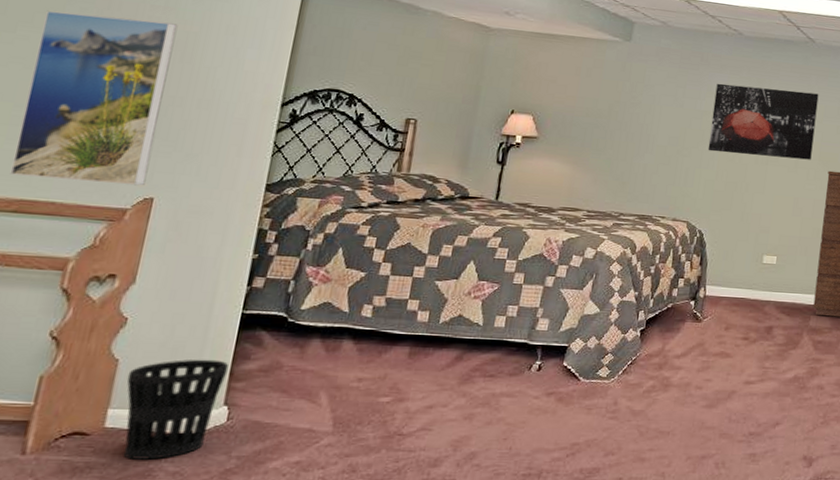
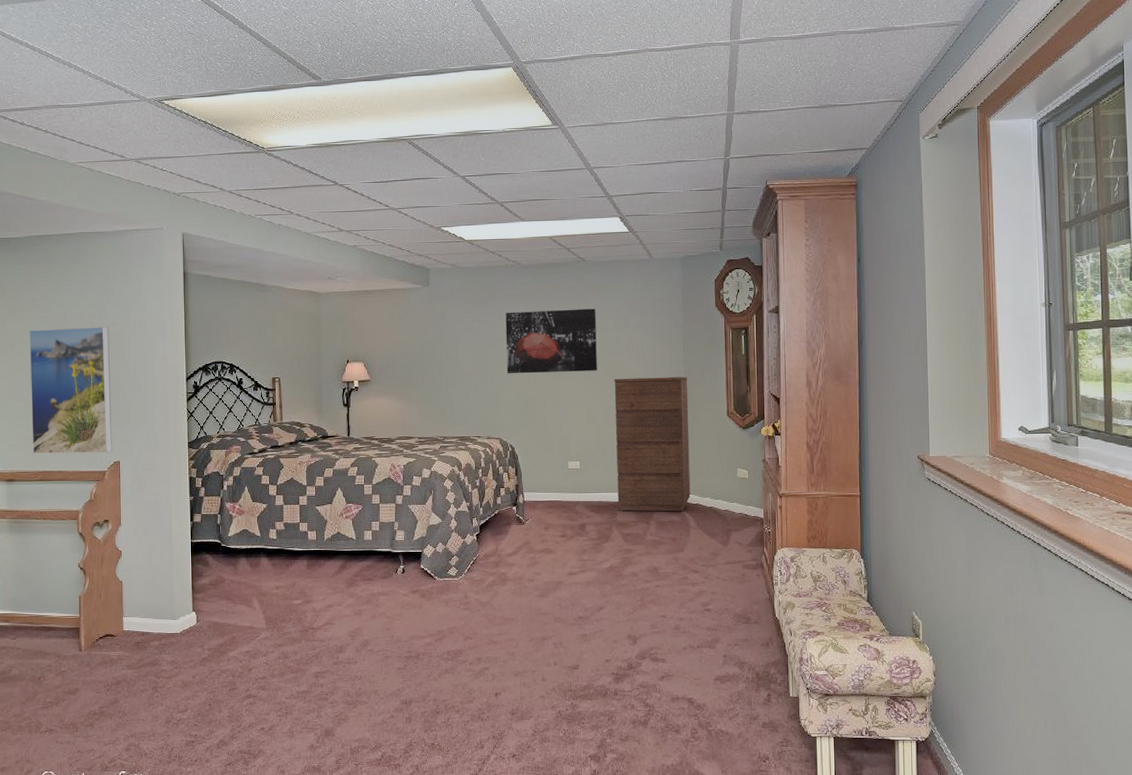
wastebasket: present [123,359,230,460] -> none [130,578,191,653]

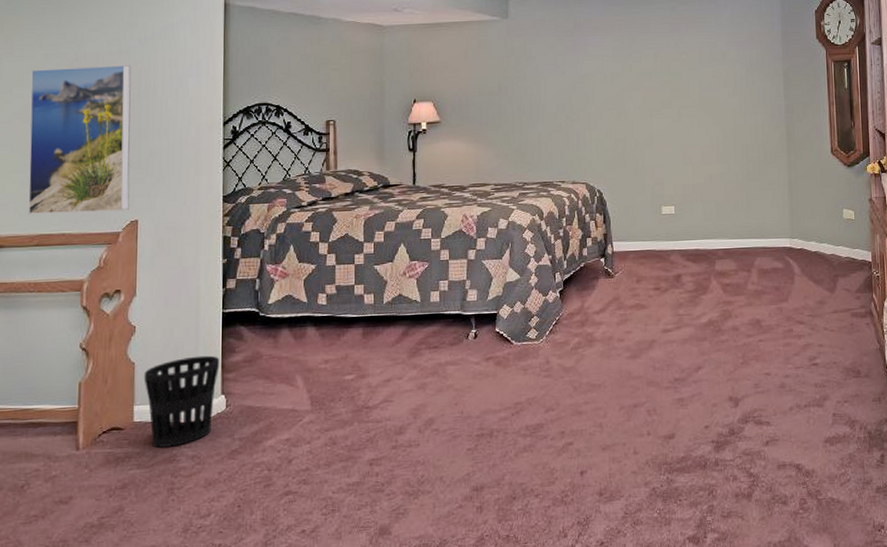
wastebasket: none [130,578,191,653] -> present [144,355,220,448]
wall art: present [505,308,597,374] -> none [592,41,693,113]
dresser: present [614,377,691,512] -> none [711,112,794,259]

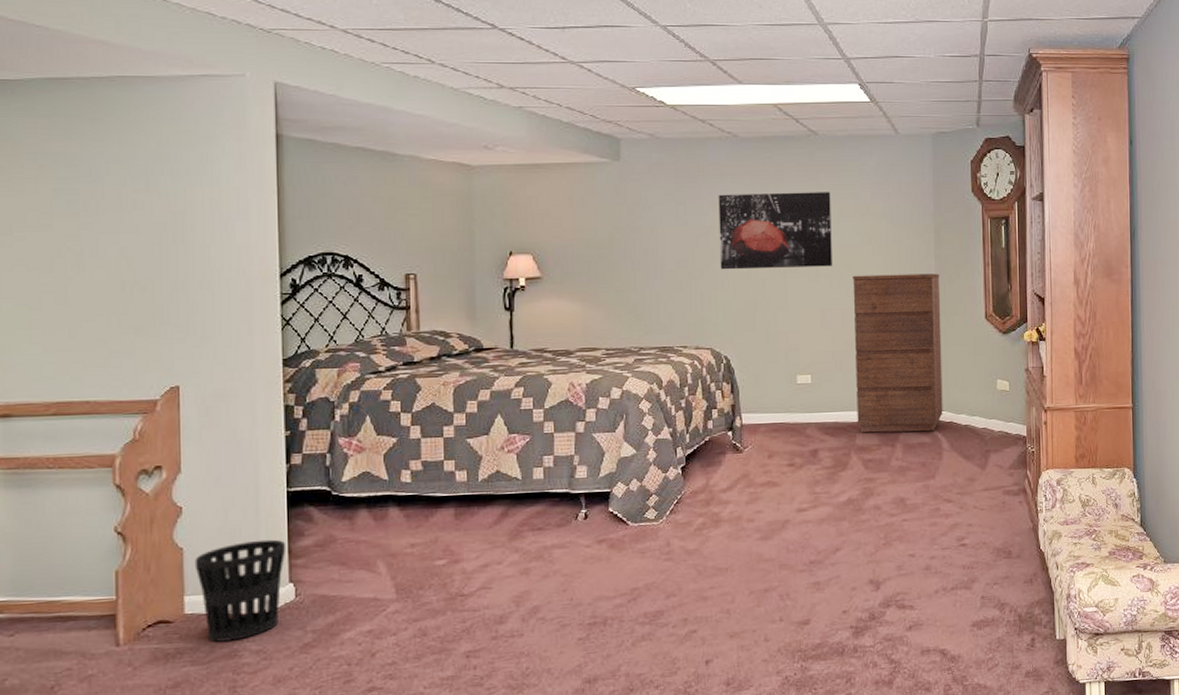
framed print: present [28,65,131,215] -> none [36,205,168,379]
wall art: none [592,41,693,113] -> present [718,192,832,270]
dresser: none [711,112,794,259] -> present [852,273,943,433]

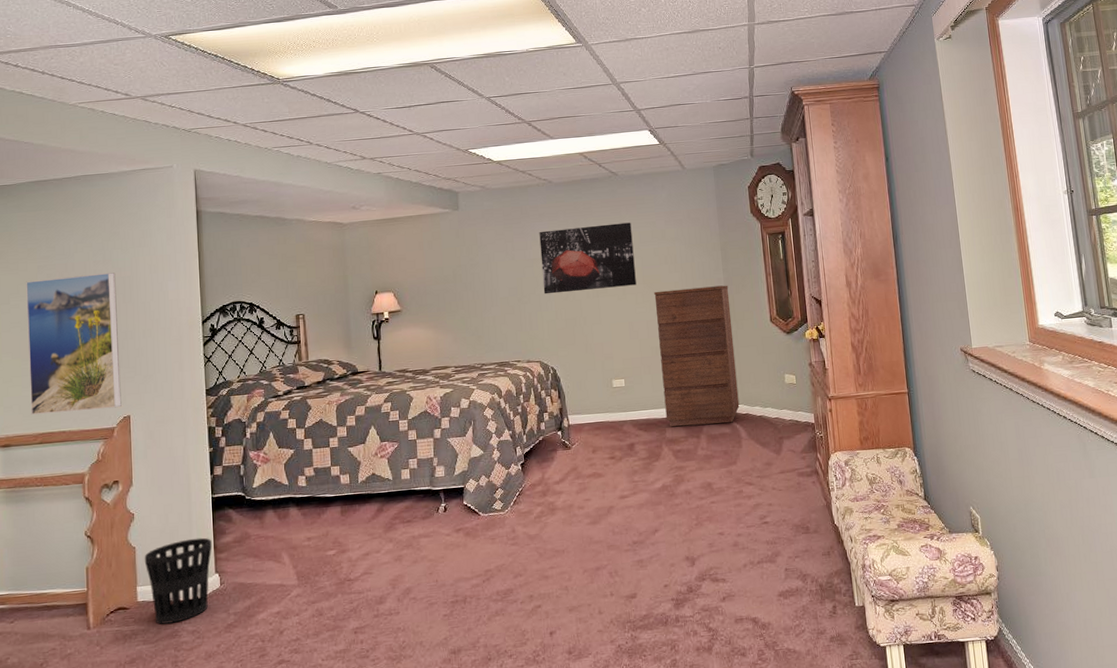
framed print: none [36,205,168,379] -> present [26,272,122,415]

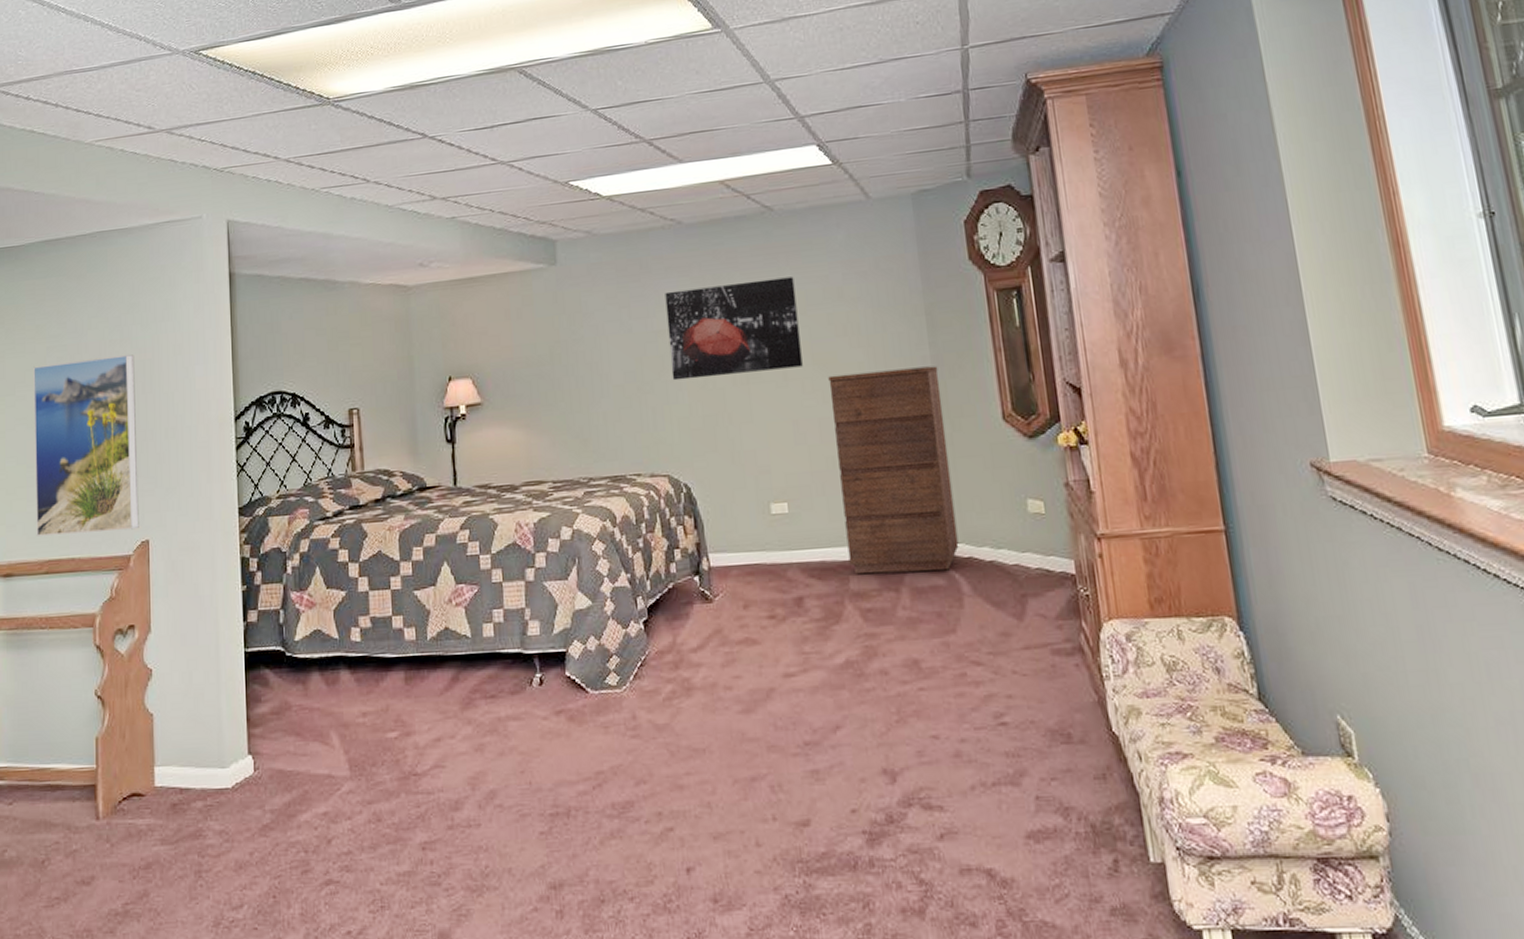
wastebasket: present [144,537,213,624] -> none [163,705,245,819]

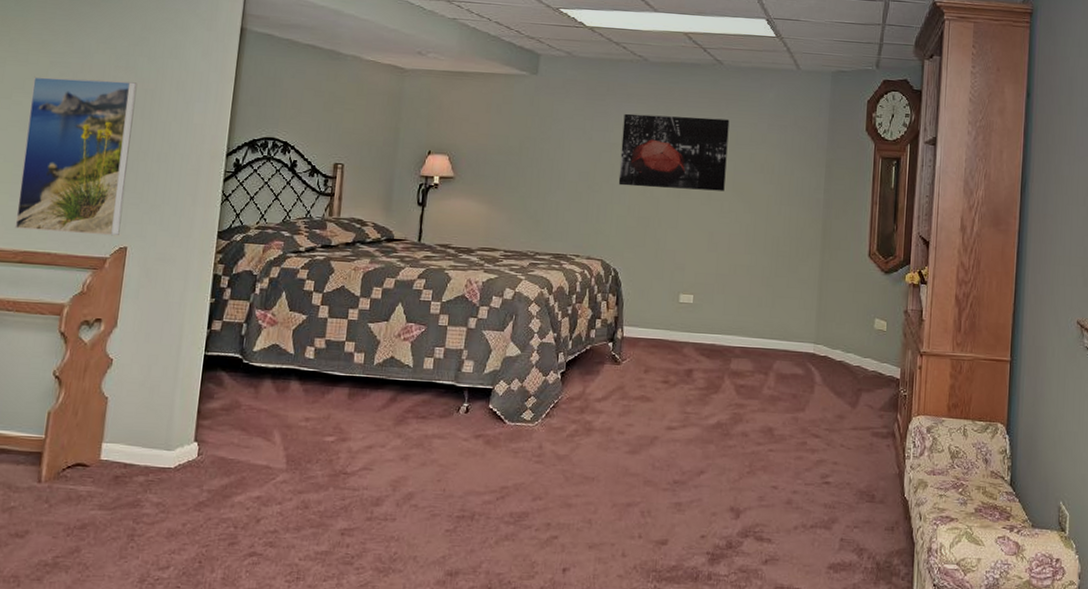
dresser: present [828,366,959,574] -> none [733,202,828,364]

